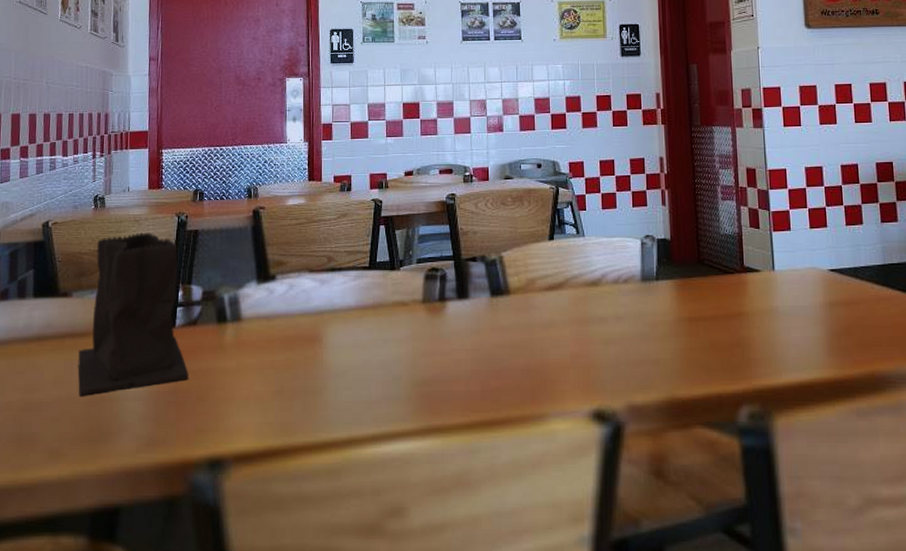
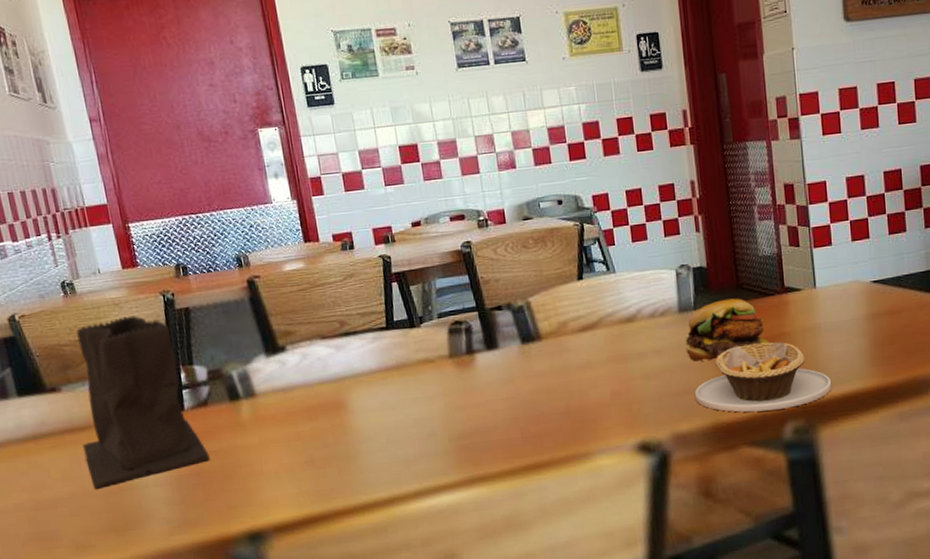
burger: none [645,273,728,332] -> present [684,298,770,362]
french fries: none [651,320,789,391] -> present [694,342,832,413]

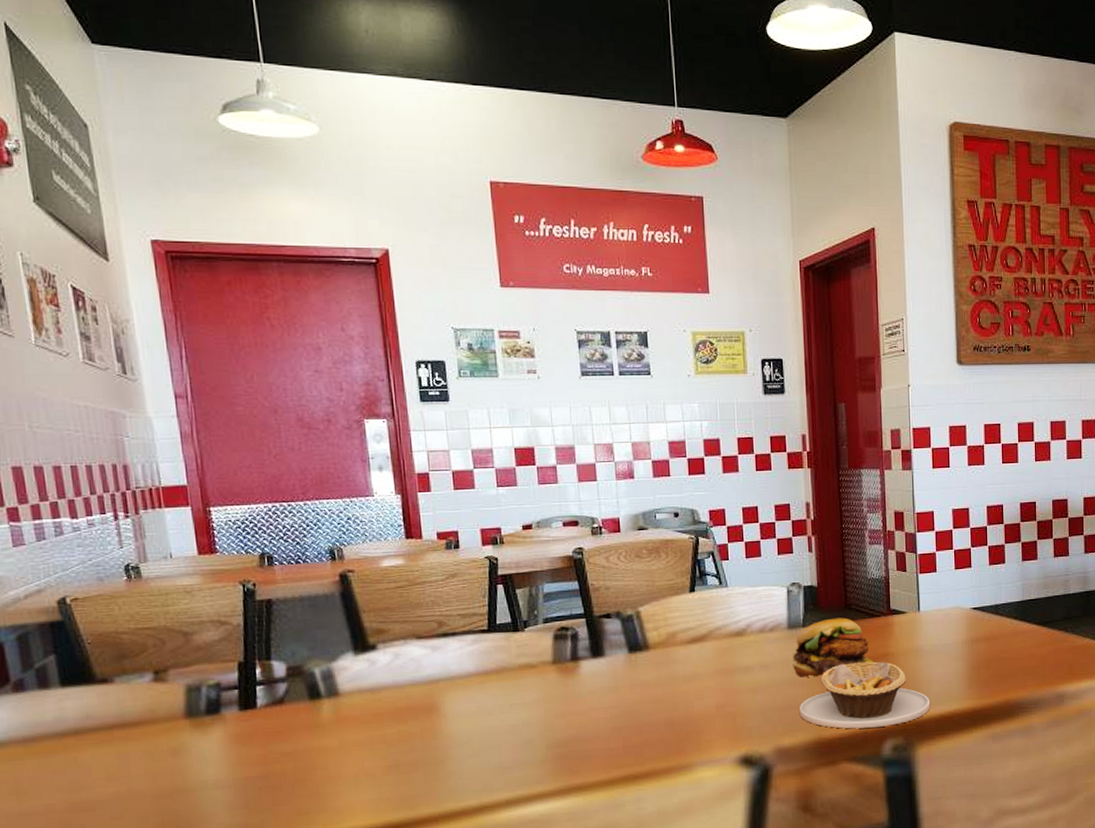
paper bag: present [76,315,210,489] -> none [132,605,281,790]

